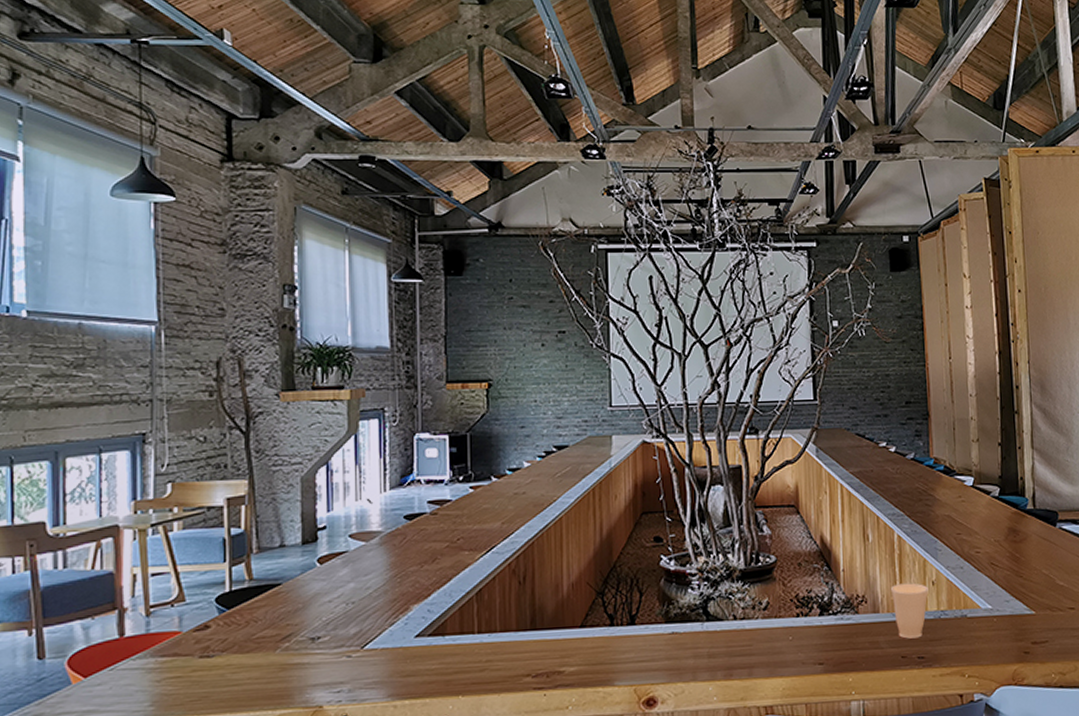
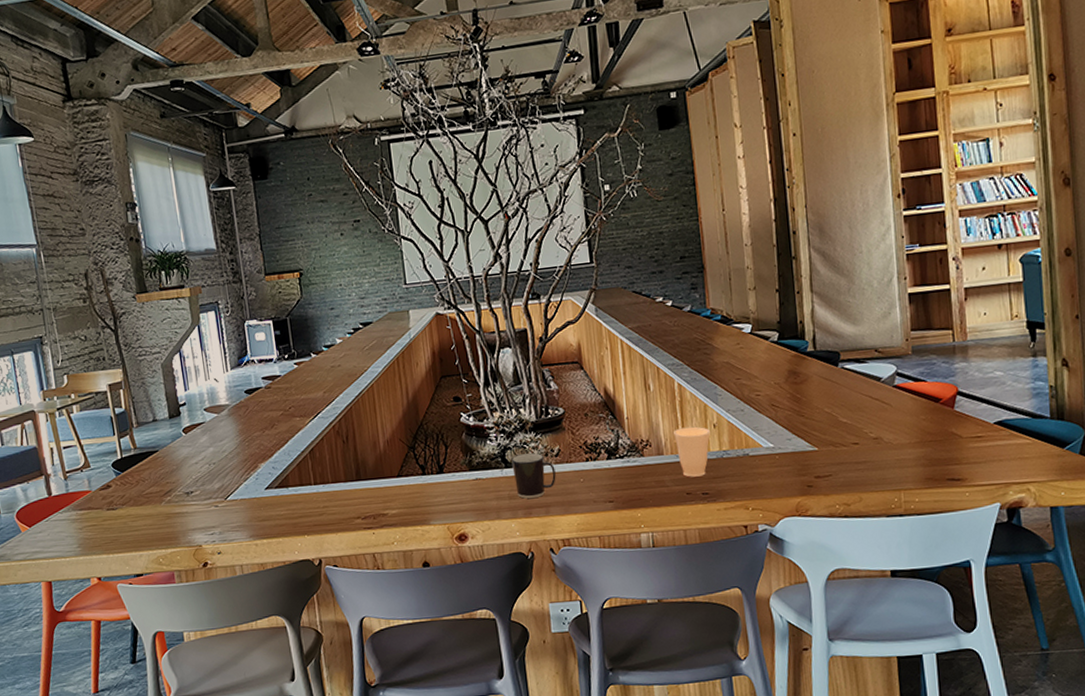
mug: none [714,604,763,659] -> present [511,452,556,499]

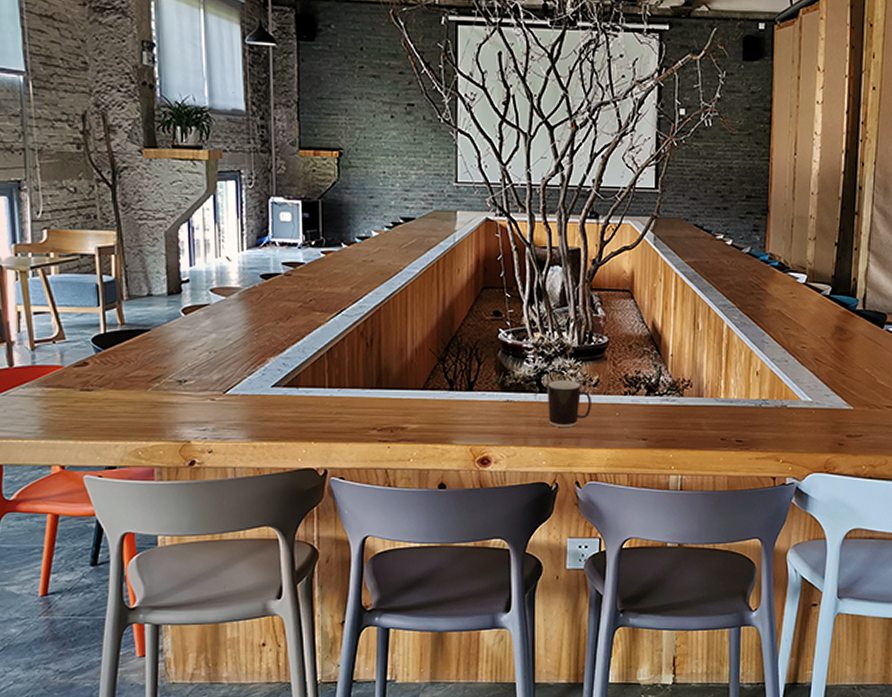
cup: present [672,426,710,477] -> none [715,371,752,423]

